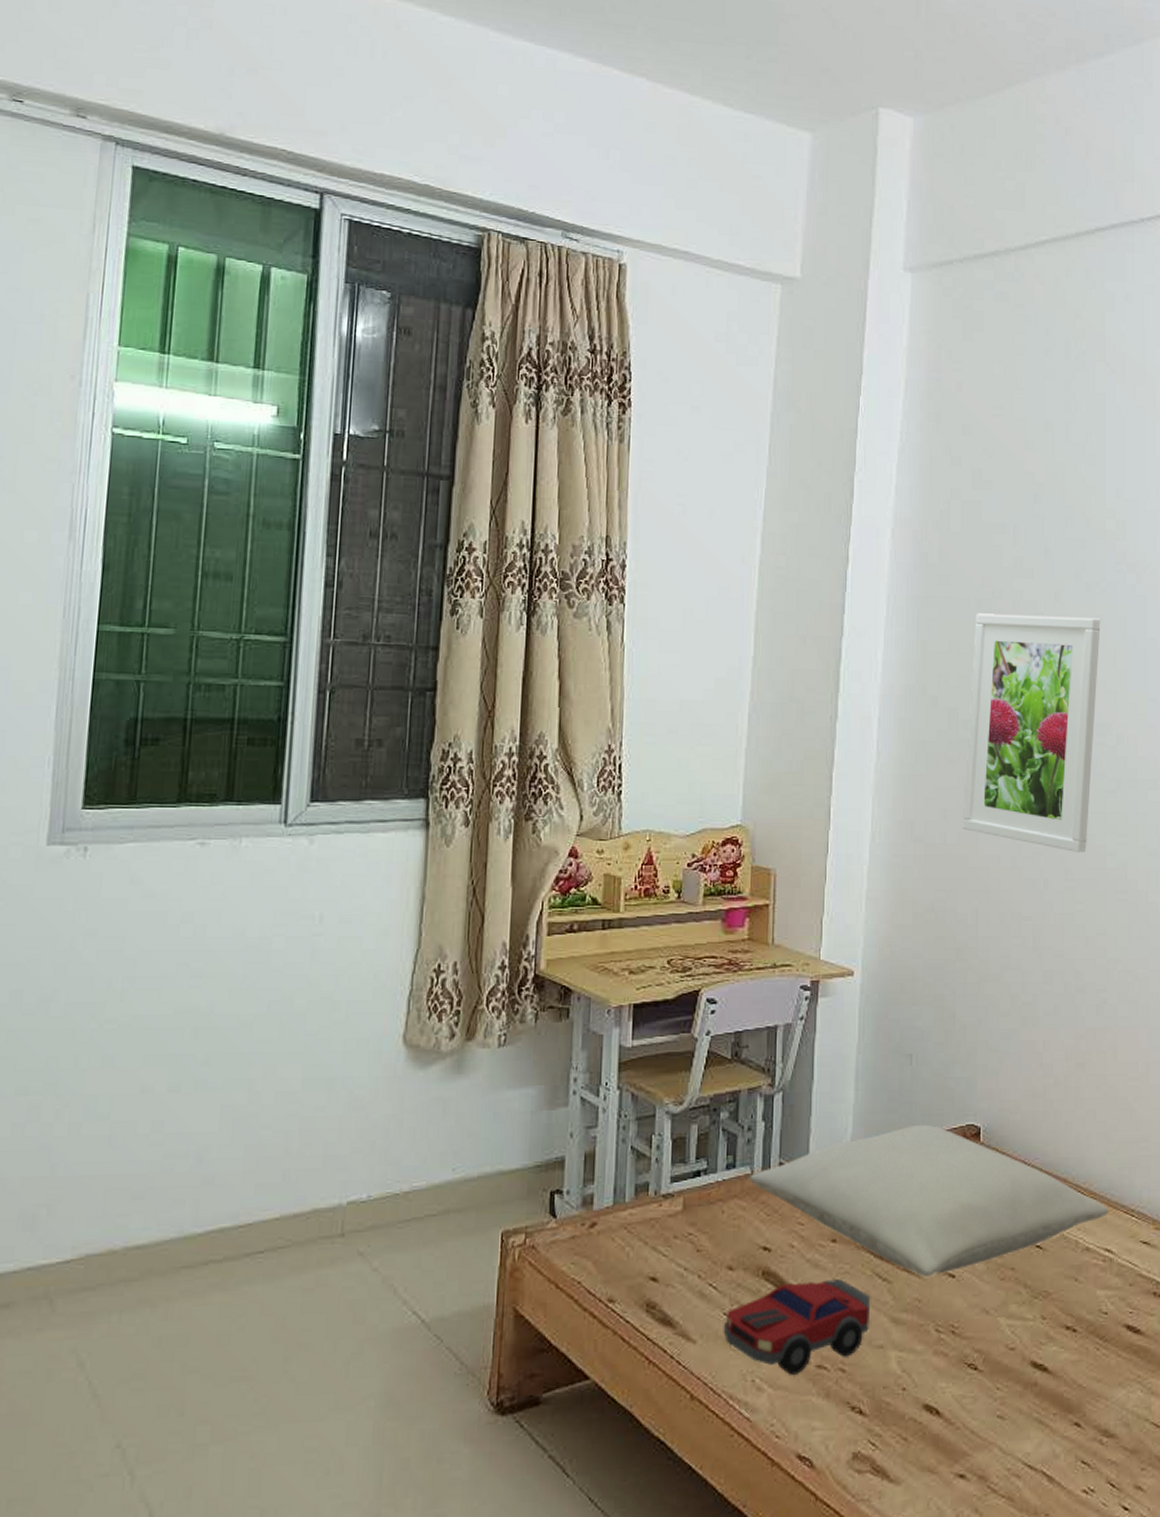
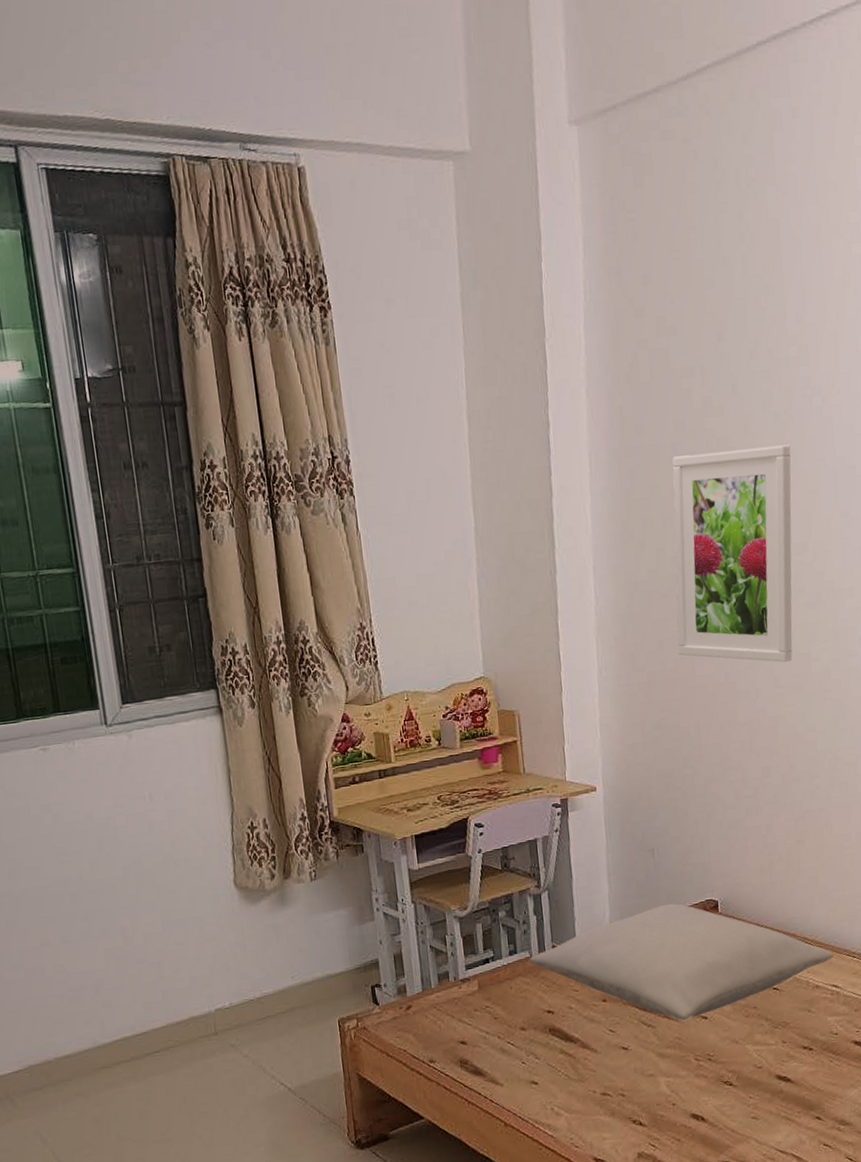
toy car: present [723,1279,871,1375] -> none [523,1028,641,1102]

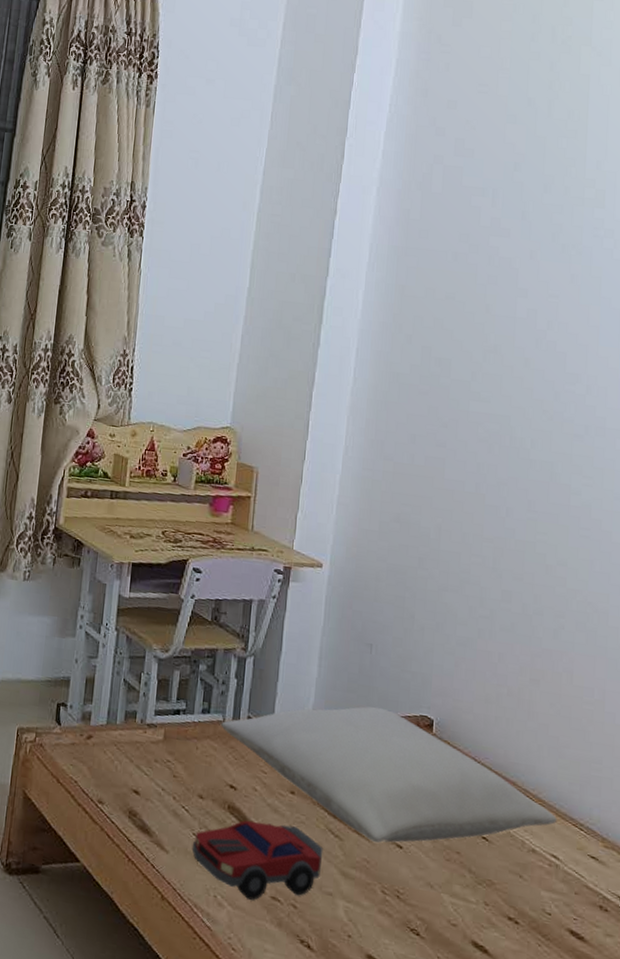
toy car: none [523,1028,641,1102] -> present [191,820,324,900]
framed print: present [672,445,793,663] -> none [429,265,575,489]

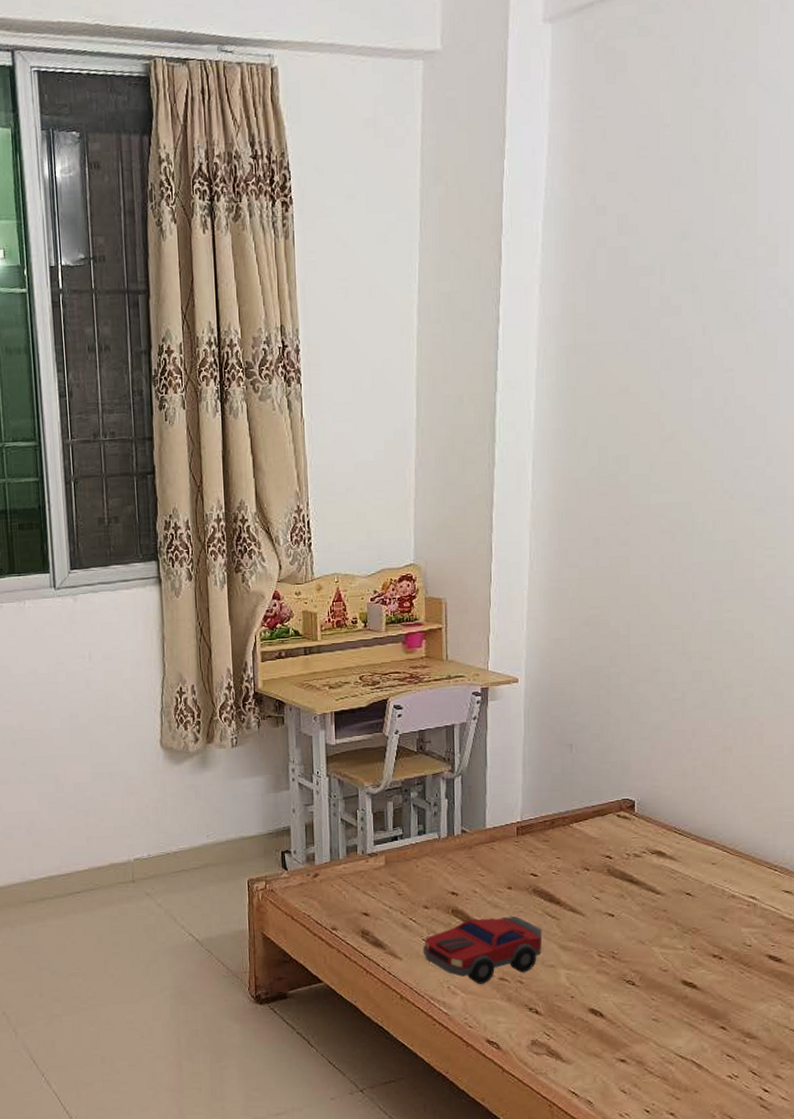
pillow: present [221,706,557,843] -> none [437,799,753,917]

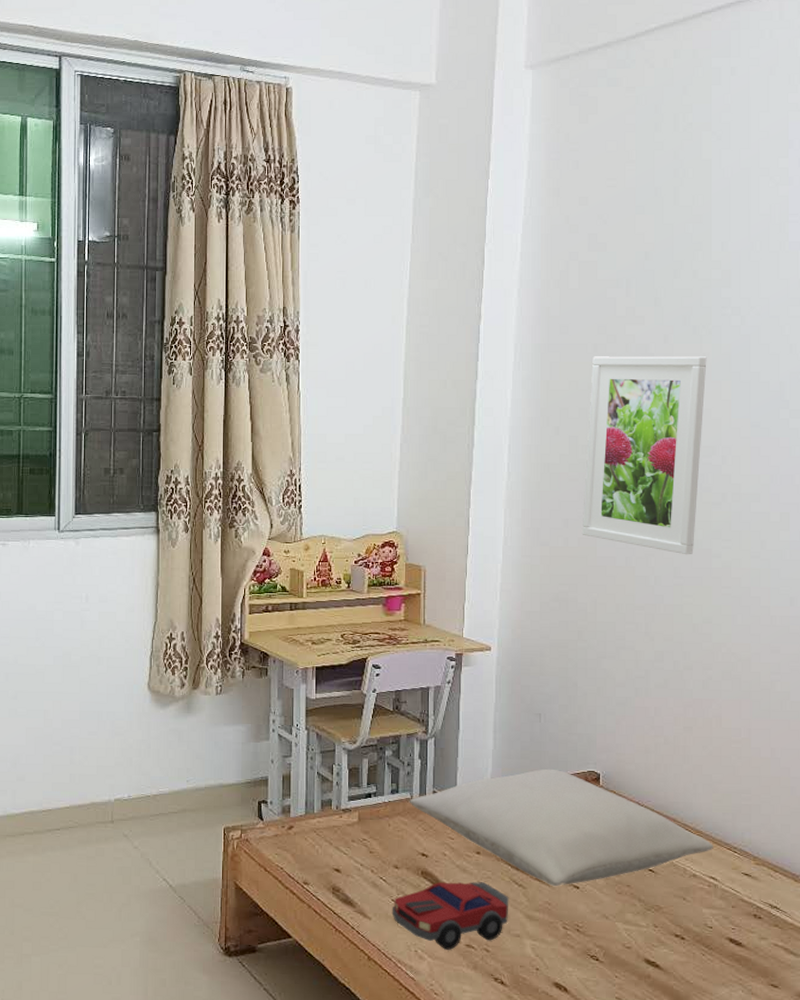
pillow: none [437,799,753,917] -> present [410,768,713,887]
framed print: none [613,346,751,568] -> present [581,356,707,555]

